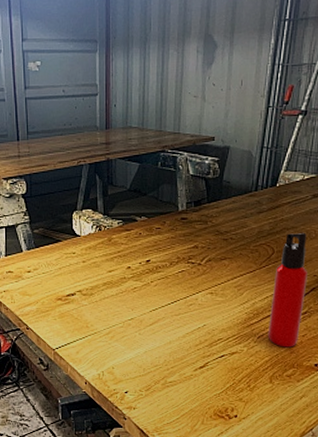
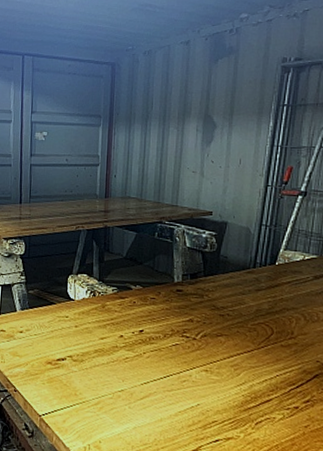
water bottle: present [267,233,307,348] -> none [266,314,309,439]

